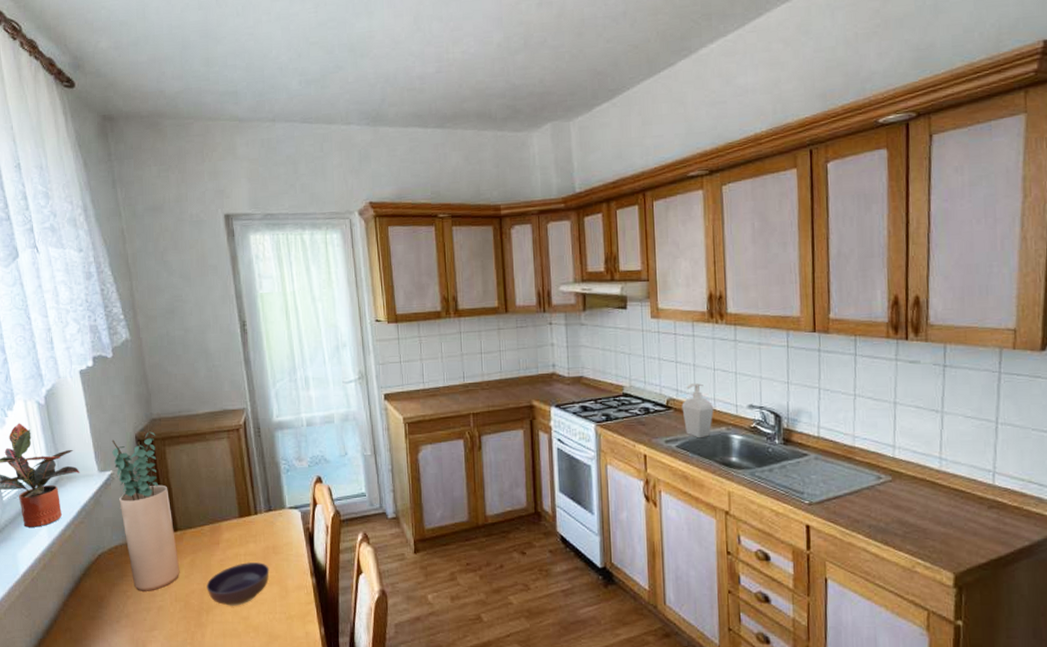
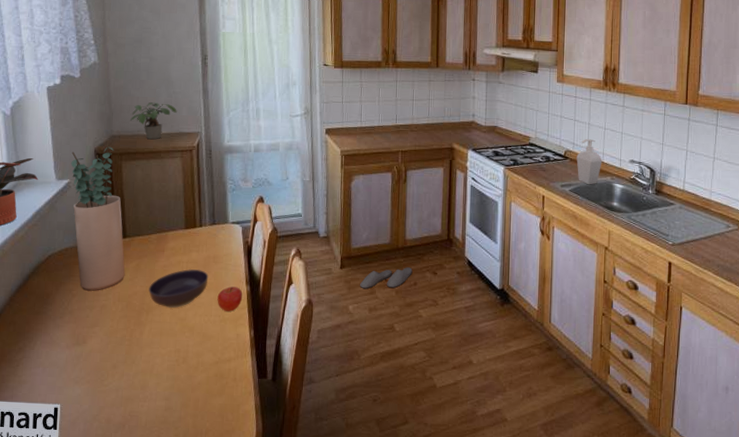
potted plant: none [170,379,219,421] -> present [131,102,177,140]
fruit: none [281,579,309,607] -> present [217,286,243,312]
slippers: none [437,548,497,576] -> present [359,267,413,289]

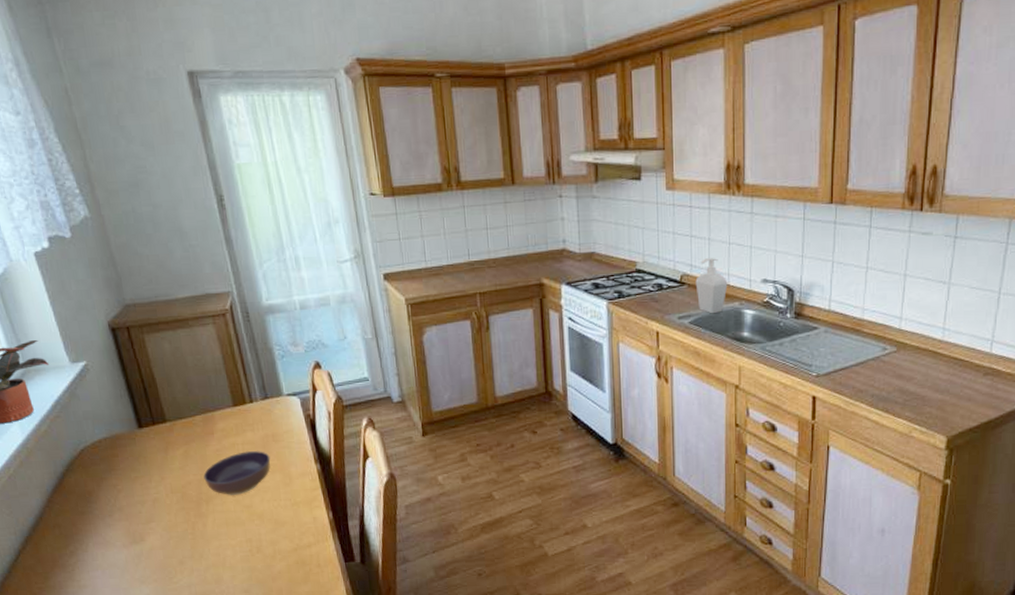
vase: present [71,140,125,291] -> none [81,311,174,485]
potted plant: present [131,102,177,140] -> none [144,260,199,306]
fruit: present [217,286,243,312] -> none [284,466,314,494]
slippers: present [359,267,413,289] -> none [447,428,508,457]

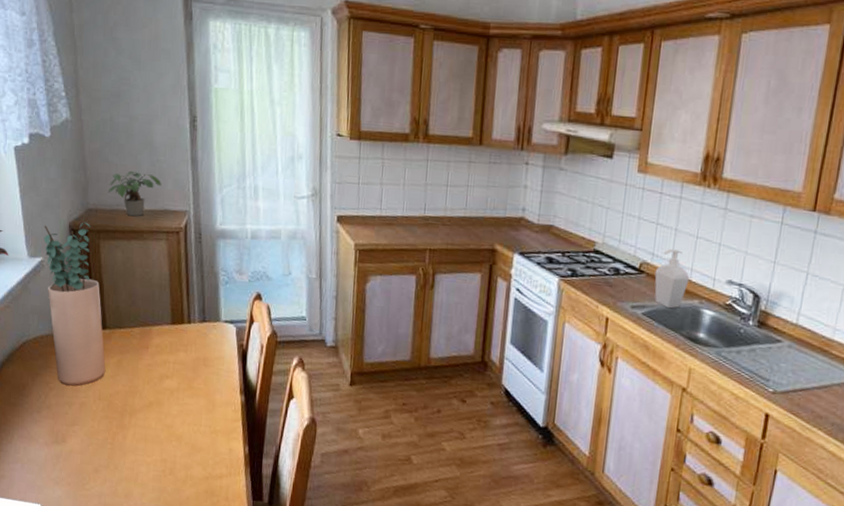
vase: none [81,311,174,485] -> present [43,214,106,386]
potted plant: none [144,260,199,306] -> present [109,171,162,217]
bowl: present [203,451,271,495] -> none [132,371,198,413]

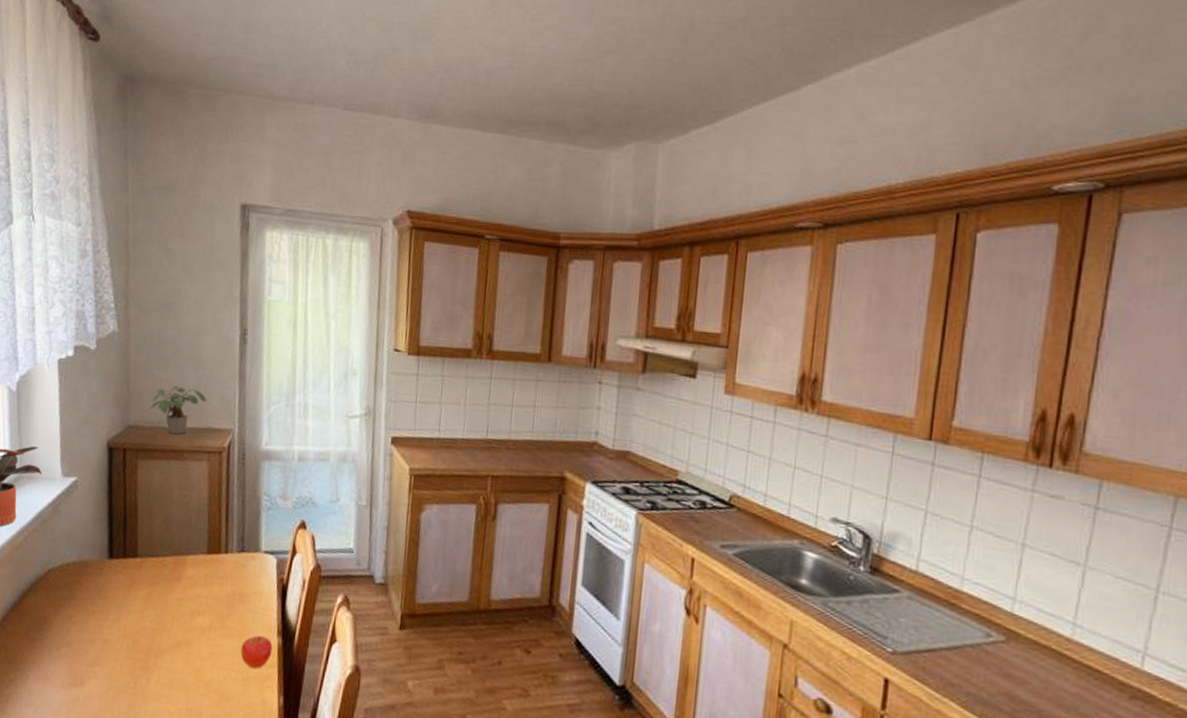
vase: present [43,214,106,386] -> none [79,431,134,621]
fruit: none [207,394,237,423] -> present [240,635,273,669]
soap bottle: present [654,248,690,309] -> none [746,479,788,550]

